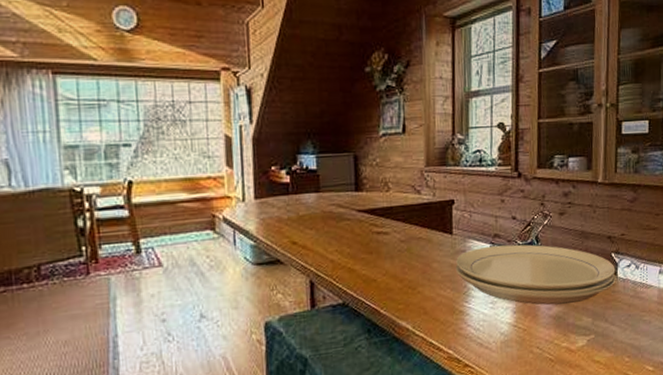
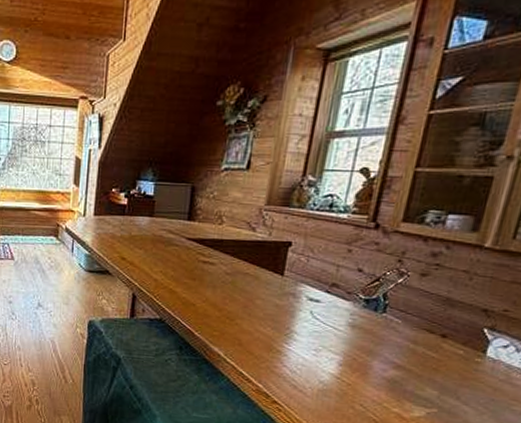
plate: present [455,244,616,305] -> none [280,294,486,372]

